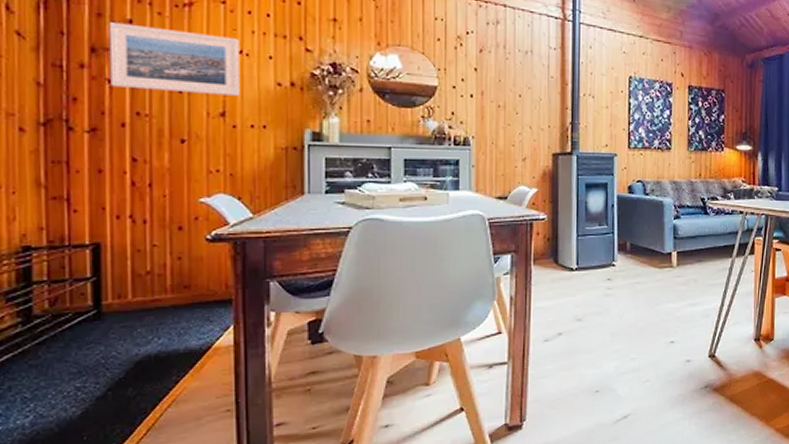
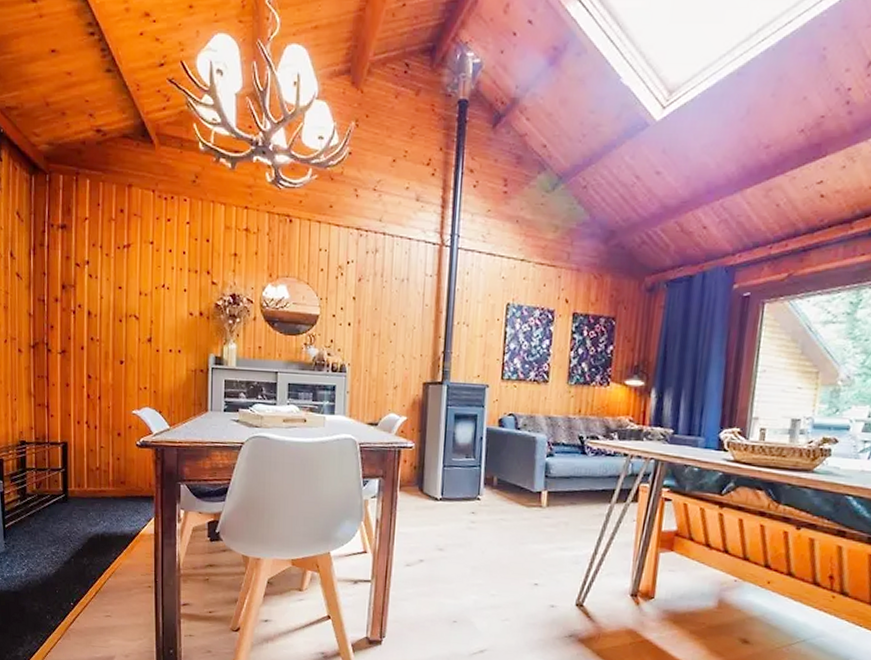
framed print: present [108,22,240,96] -> none [73,264,162,324]

